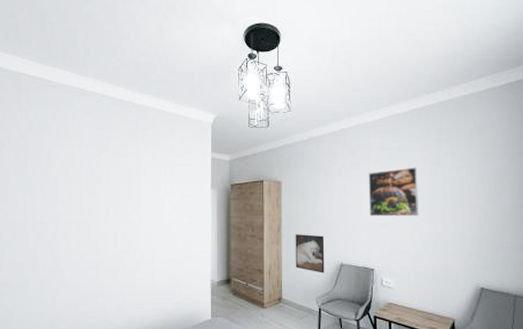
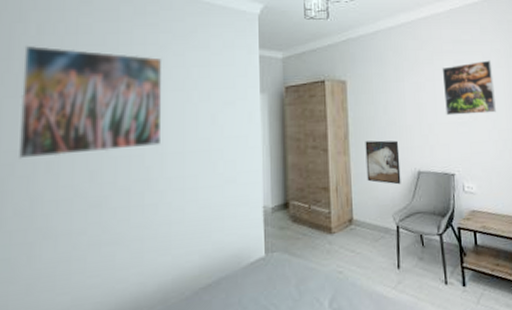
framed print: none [46,146,140,229] -> present [19,45,162,159]

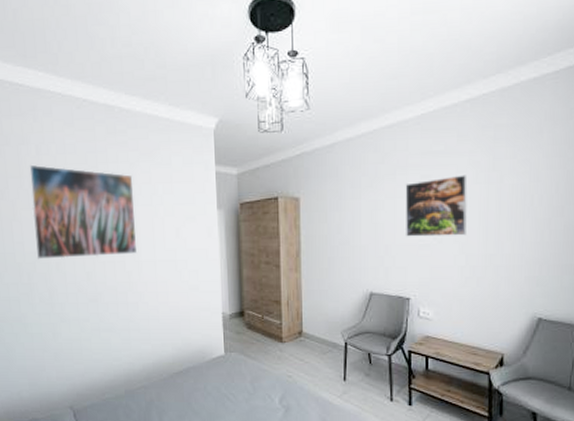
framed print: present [365,140,401,185] -> none [317,259,352,304]

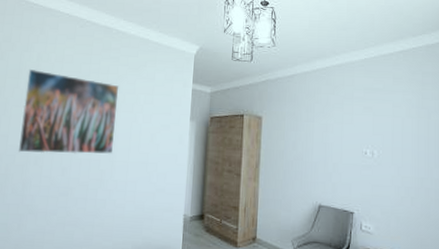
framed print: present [405,175,468,237] -> none [351,109,402,160]

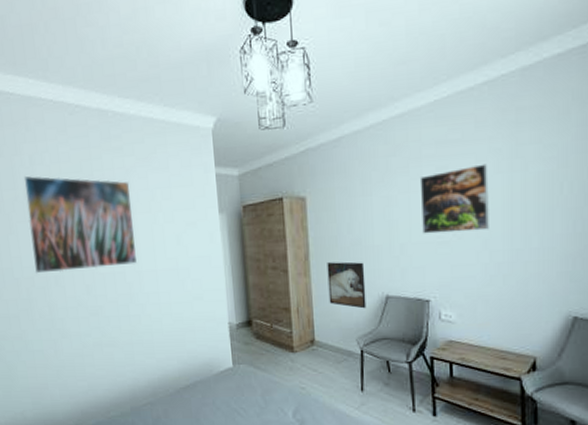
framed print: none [272,172,304,214] -> present [327,261,367,309]
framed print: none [351,109,402,160] -> present [419,163,489,234]

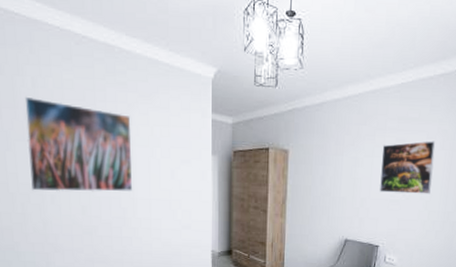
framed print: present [327,261,367,309] -> none [299,207,331,248]

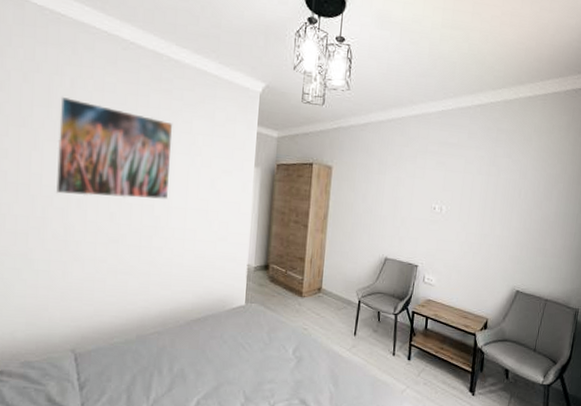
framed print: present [379,141,435,194] -> none [420,165,473,217]

